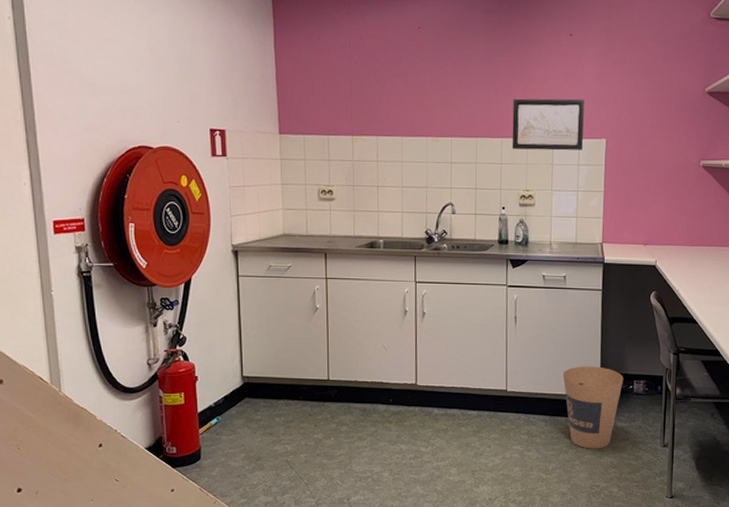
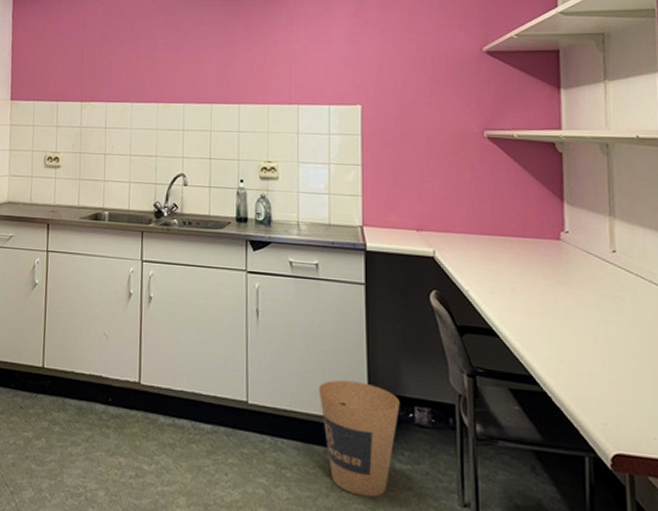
wall art: present [511,98,585,151] -> none [250,61,333,118]

